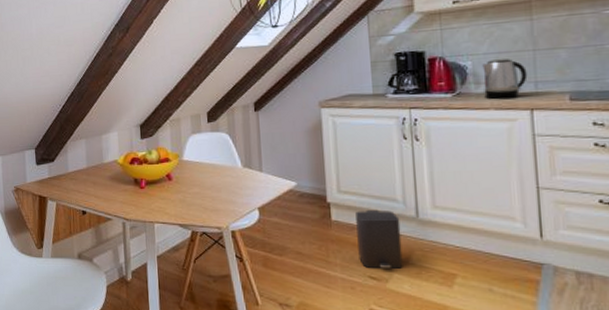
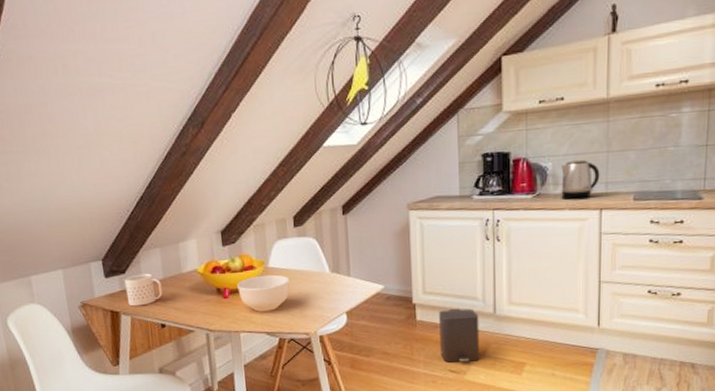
mug: none [52,162,85,193] -> present [124,273,163,307]
bowl: none [153,167,203,203] -> present [237,274,290,312]

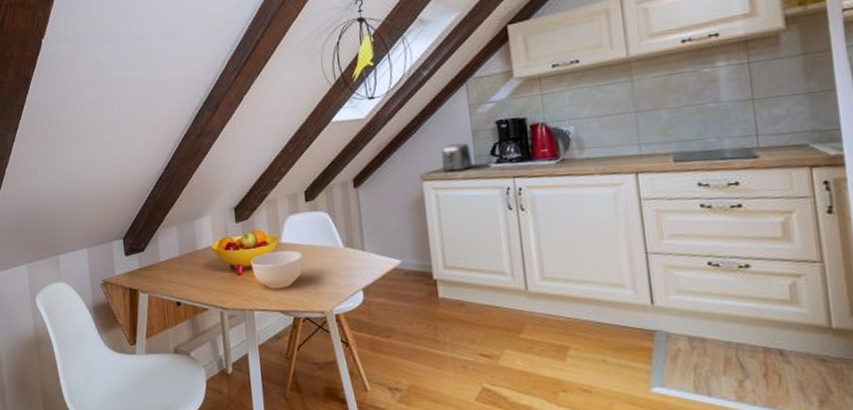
mug: present [124,273,163,307] -> none [143,251,179,284]
toaster: none [429,174,457,203] -> present [441,143,472,173]
pedal bin: present [439,308,480,363] -> none [463,284,514,345]
kettle: present [561,159,600,201] -> none [585,121,631,165]

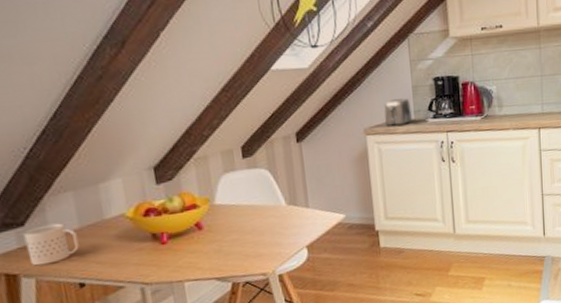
mug: none [143,251,179,284] -> present [23,223,79,266]
bowl: present [250,250,304,289] -> none [177,212,242,256]

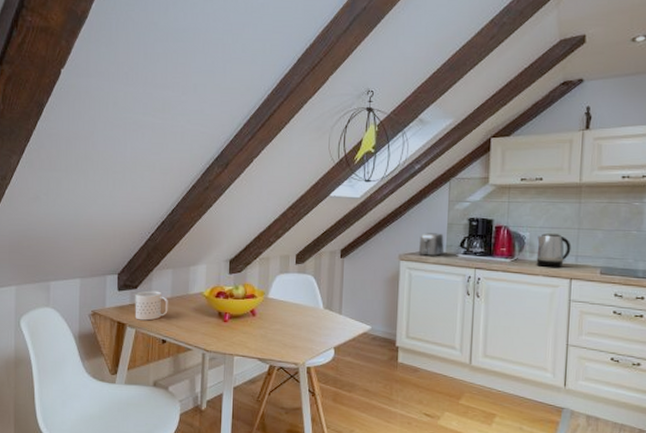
kettle: none [504,82,537,121] -> present [536,232,571,269]

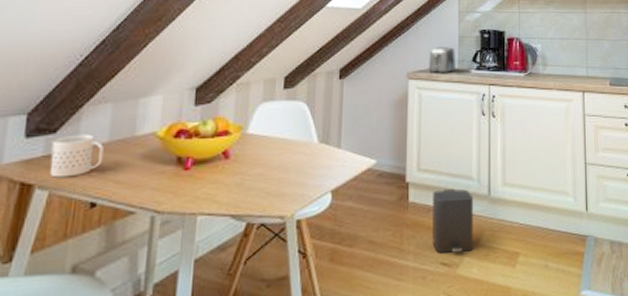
pedal bin: none [417,354,456,408] -> present [432,188,474,253]
kettle: present [536,232,571,269] -> none [549,43,581,81]

